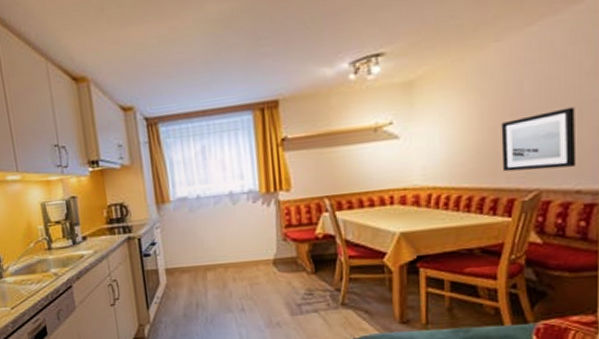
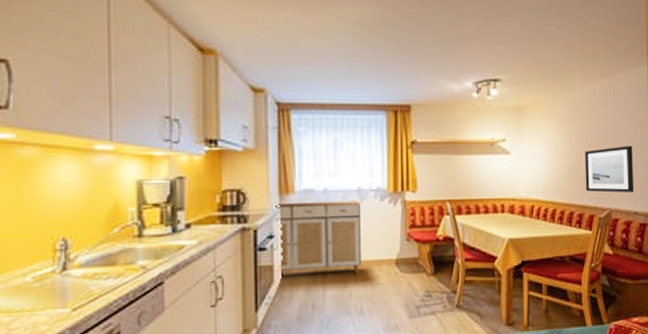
sideboard: none [154,204,240,275] -> present [275,200,362,275]

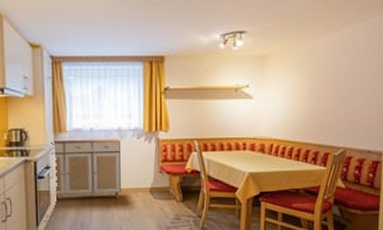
wall art: present [584,145,634,193] -> none [322,90,370,134]

